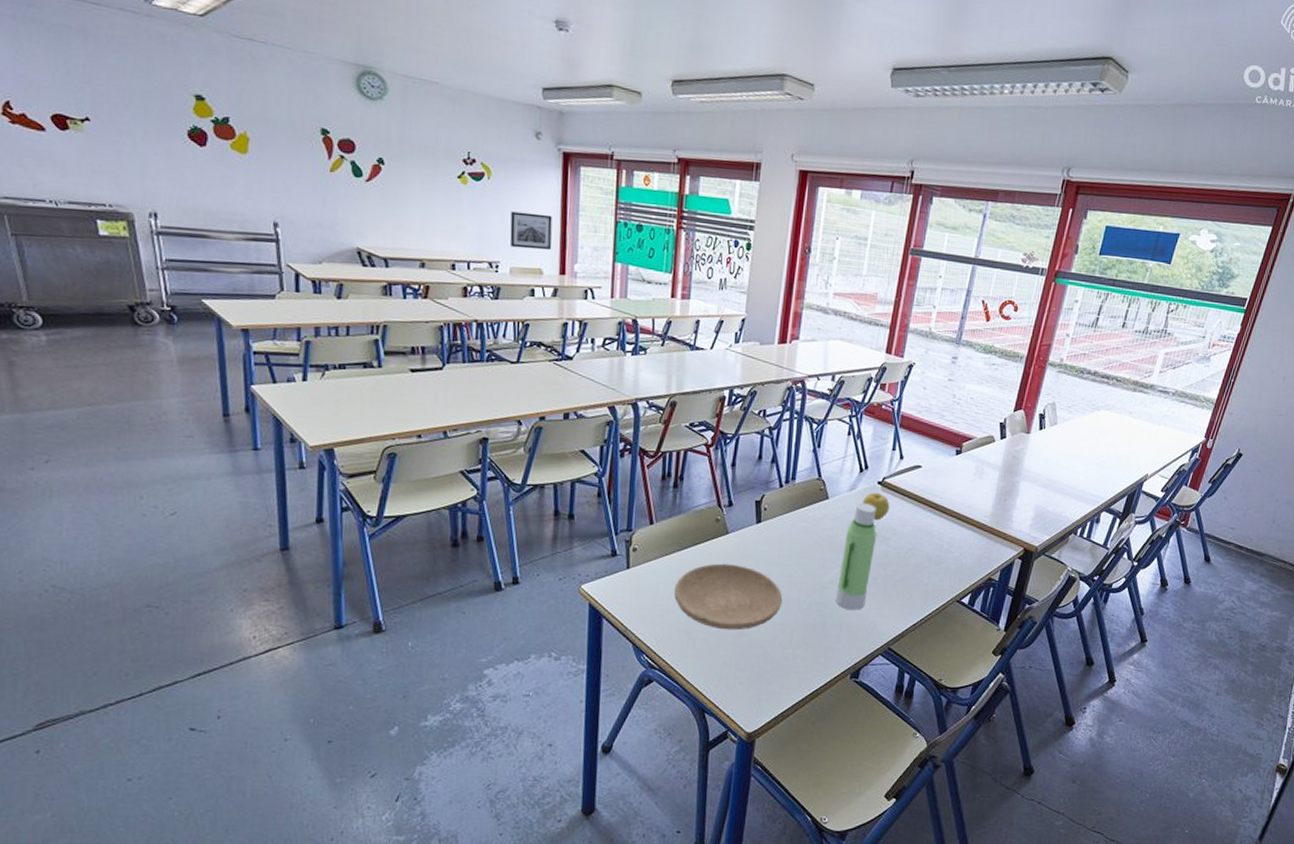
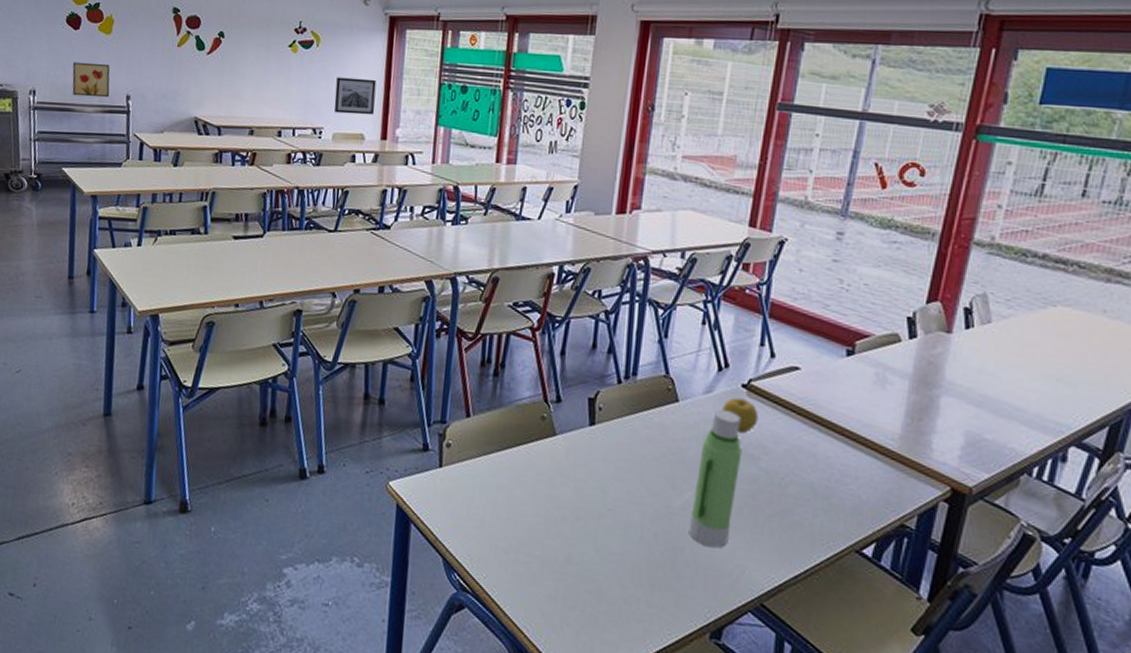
wall art: none [202,182,253,224] -> present [72,62,110,98]
plate: present [674,563,783,631] -> none [492,470,622,557]

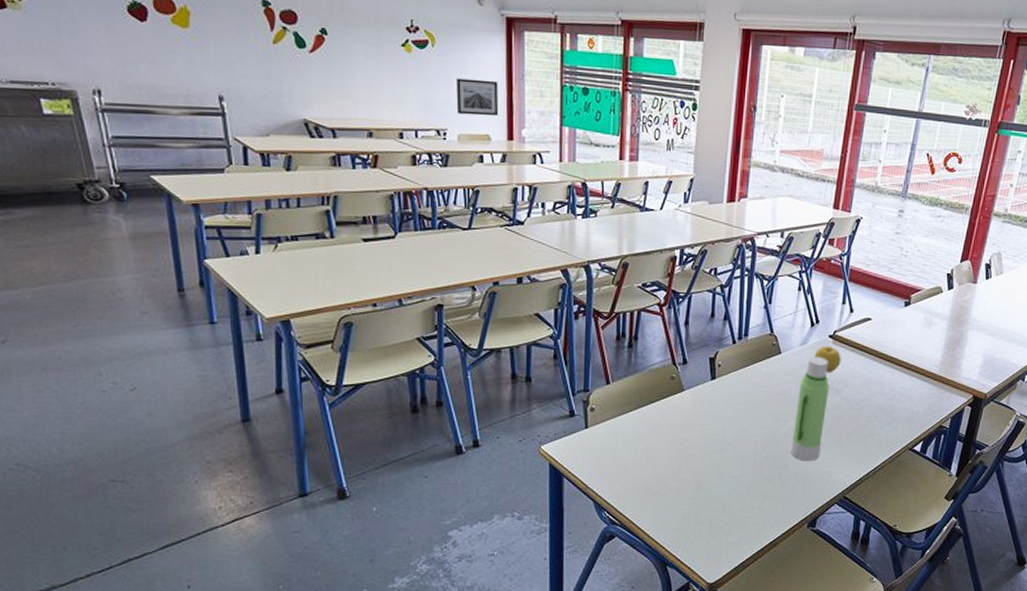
wall art: present [72,62,110,98] -> none [145,58,197,99]

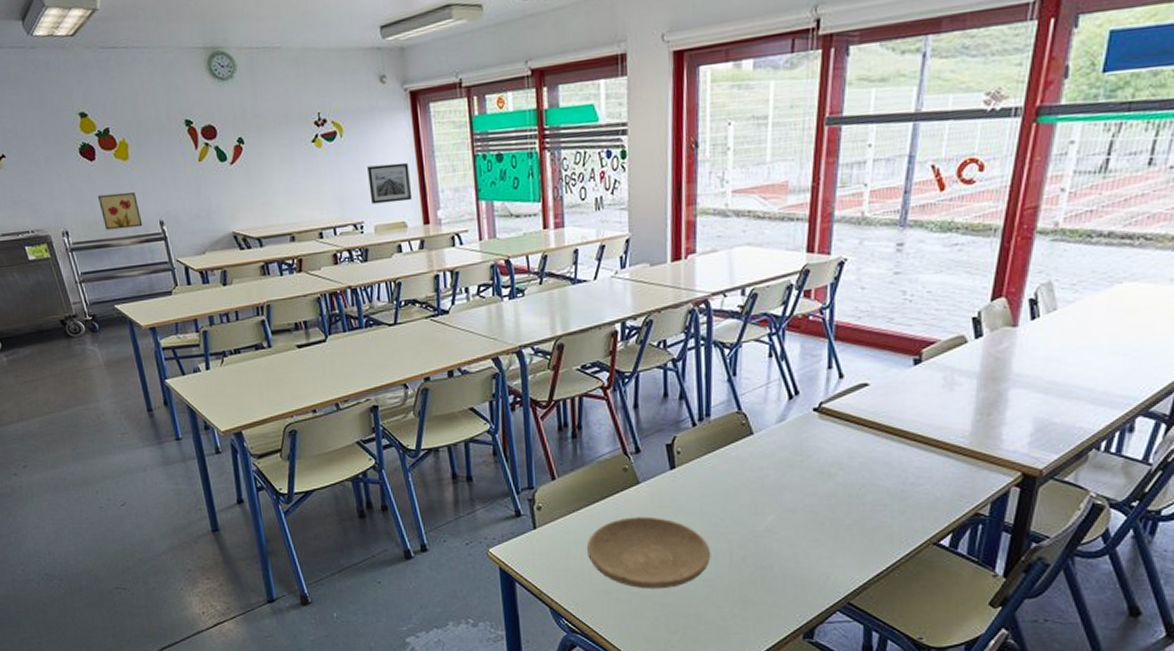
wall art: none [145,58,197,99] -> present [98,192,143,231]
plate: none [633,420,739,485] -> present [587,516,711,589]
water bottle: present [790,356,830,462] -> none [774,434,819,561]
fruit: present [814,346,841,373] -> none [796,421,832,454]

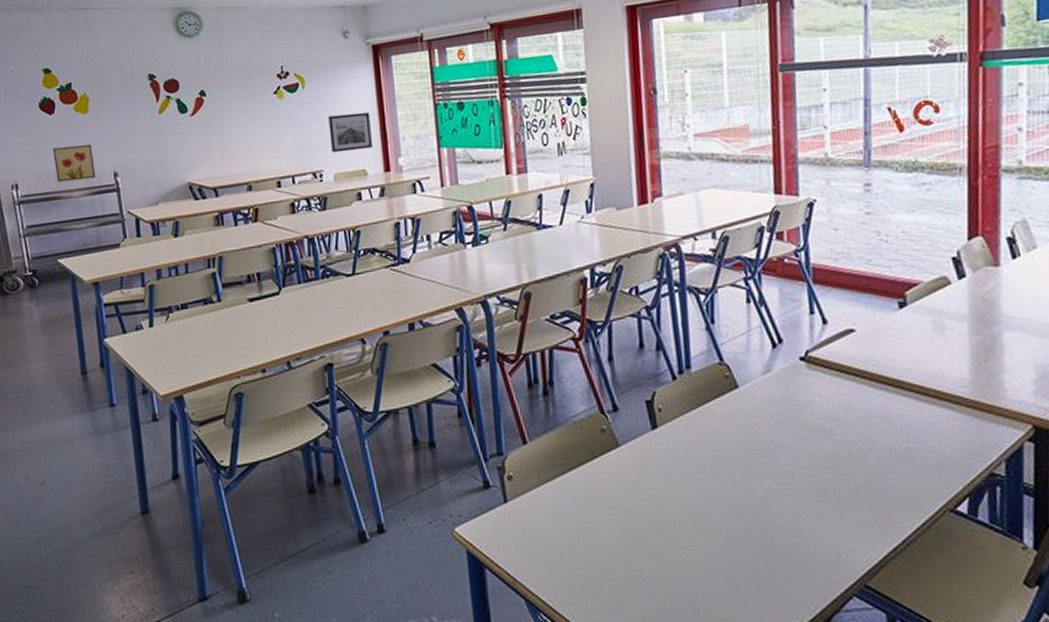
plate: present [587,516,711,589] -> none [565,485,705,574]

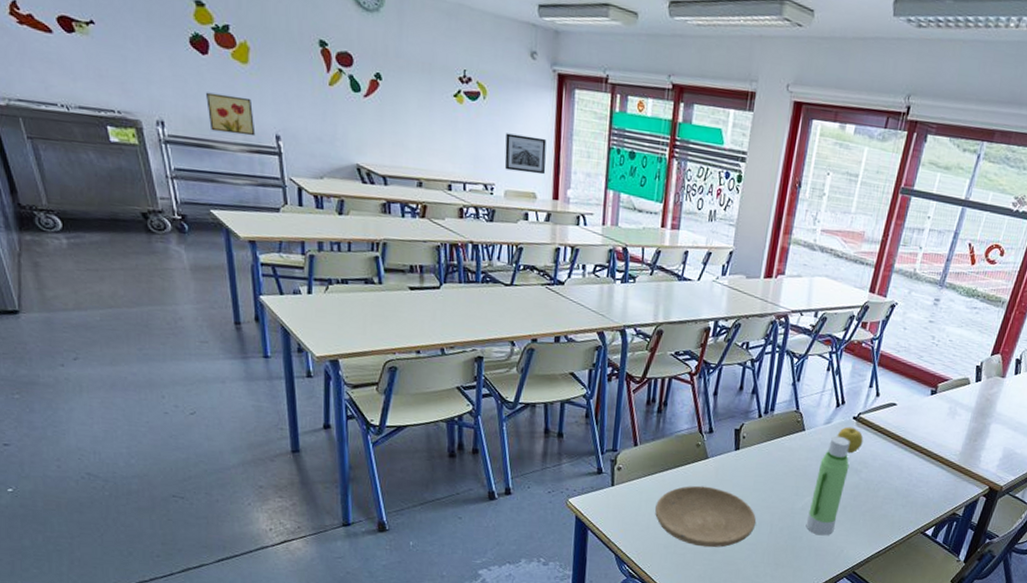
plate: none [565,485,705,574] -> present [655,485,757,548]
water bottle: none [771,387,818,535] -> present [806,435,850,536]
fruit: none [784,371,824,409] -> present [837,426,864,454]

